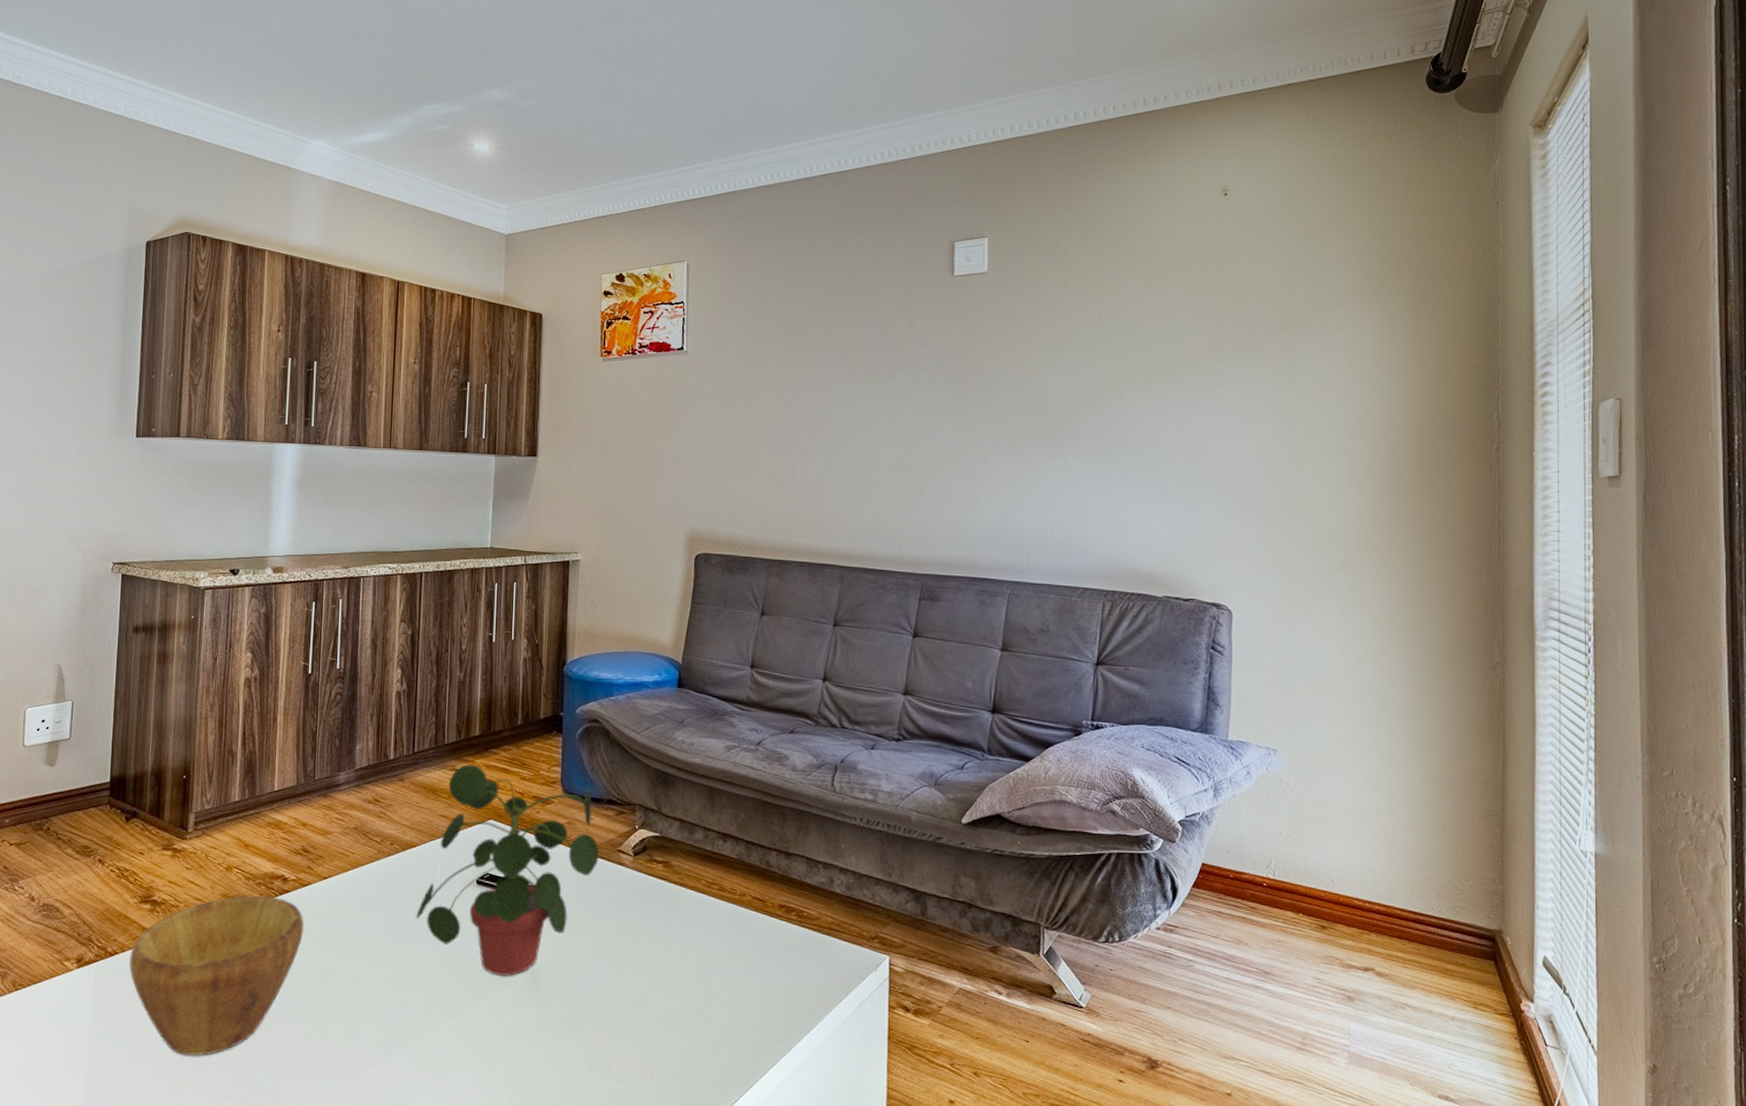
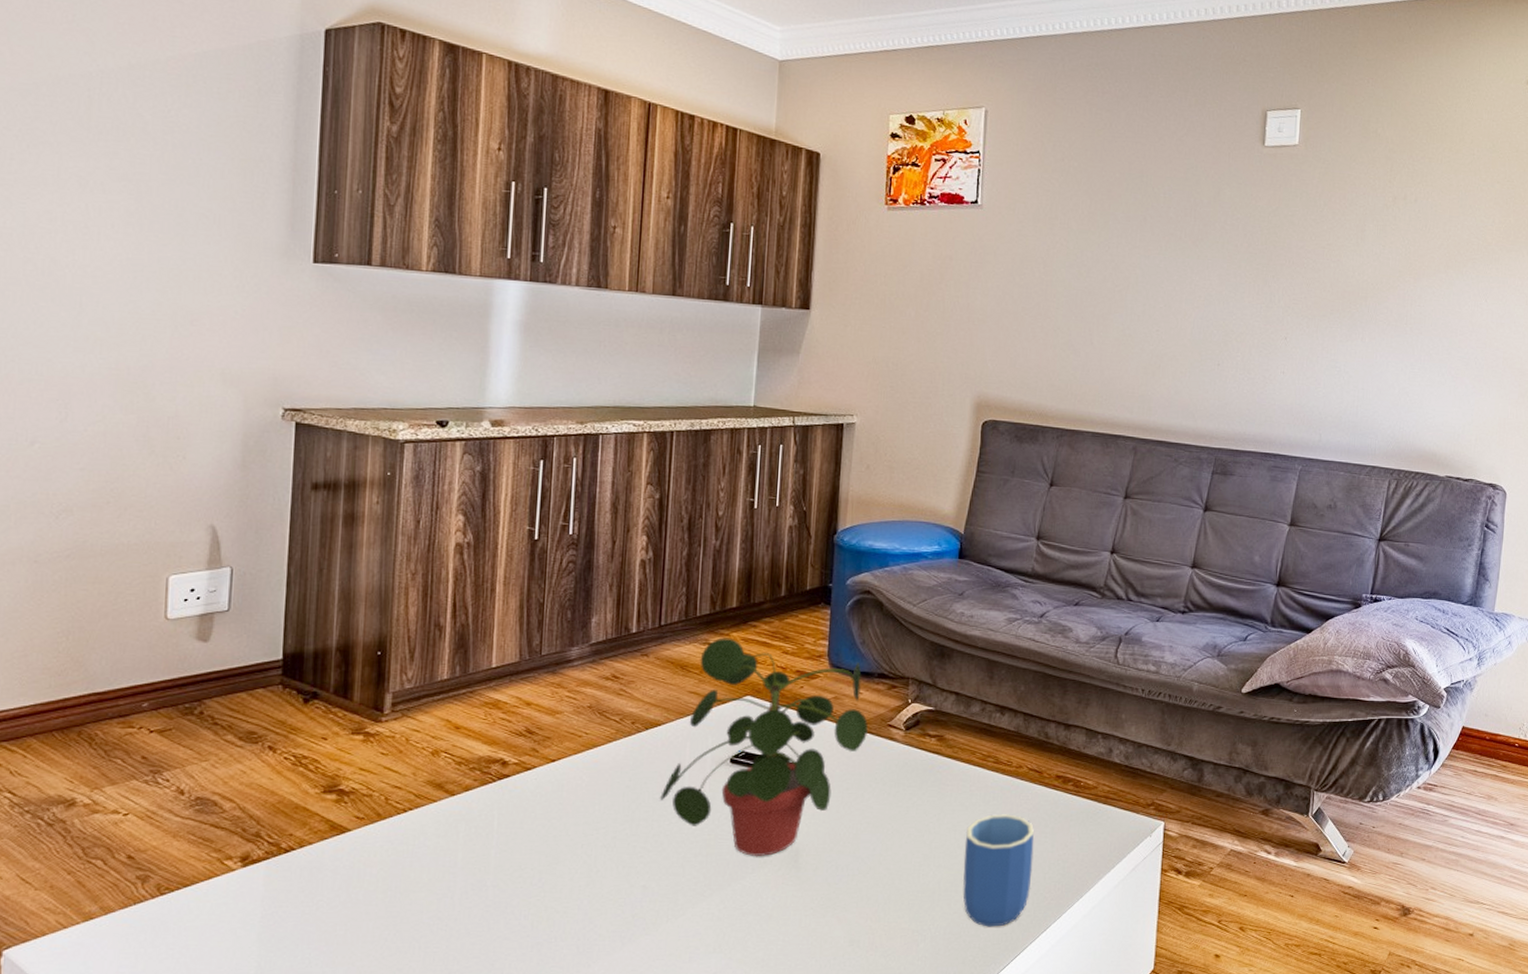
bowl: present [129,895,304,1056] -> none [310,781,528,955]
mug: none [693,942,761,1058] -> present [963,814,1034,927]

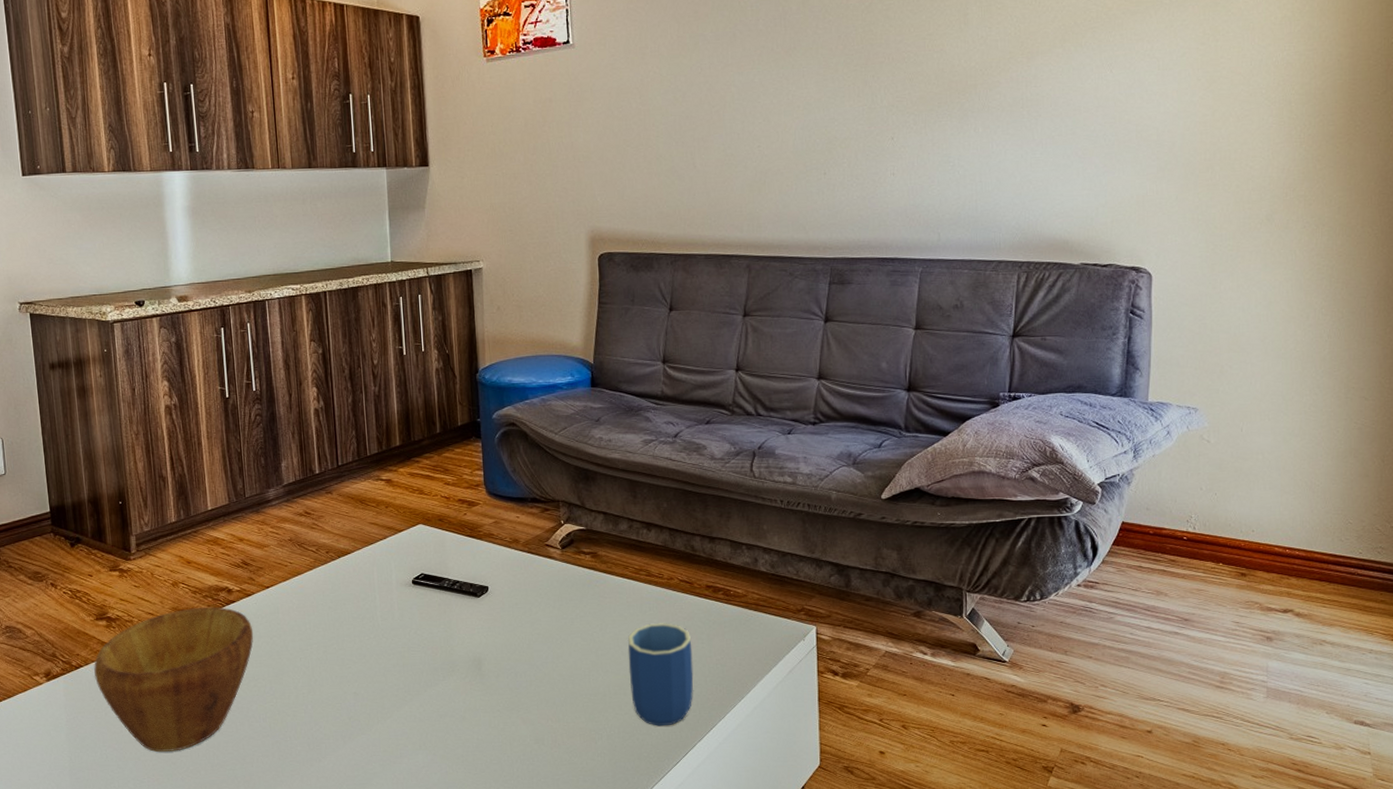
bowl: none [310,781,528,955] -> present [94,606,254,752]
potted plant: present [660,637,868,857] -> none [358,473,528,666]

